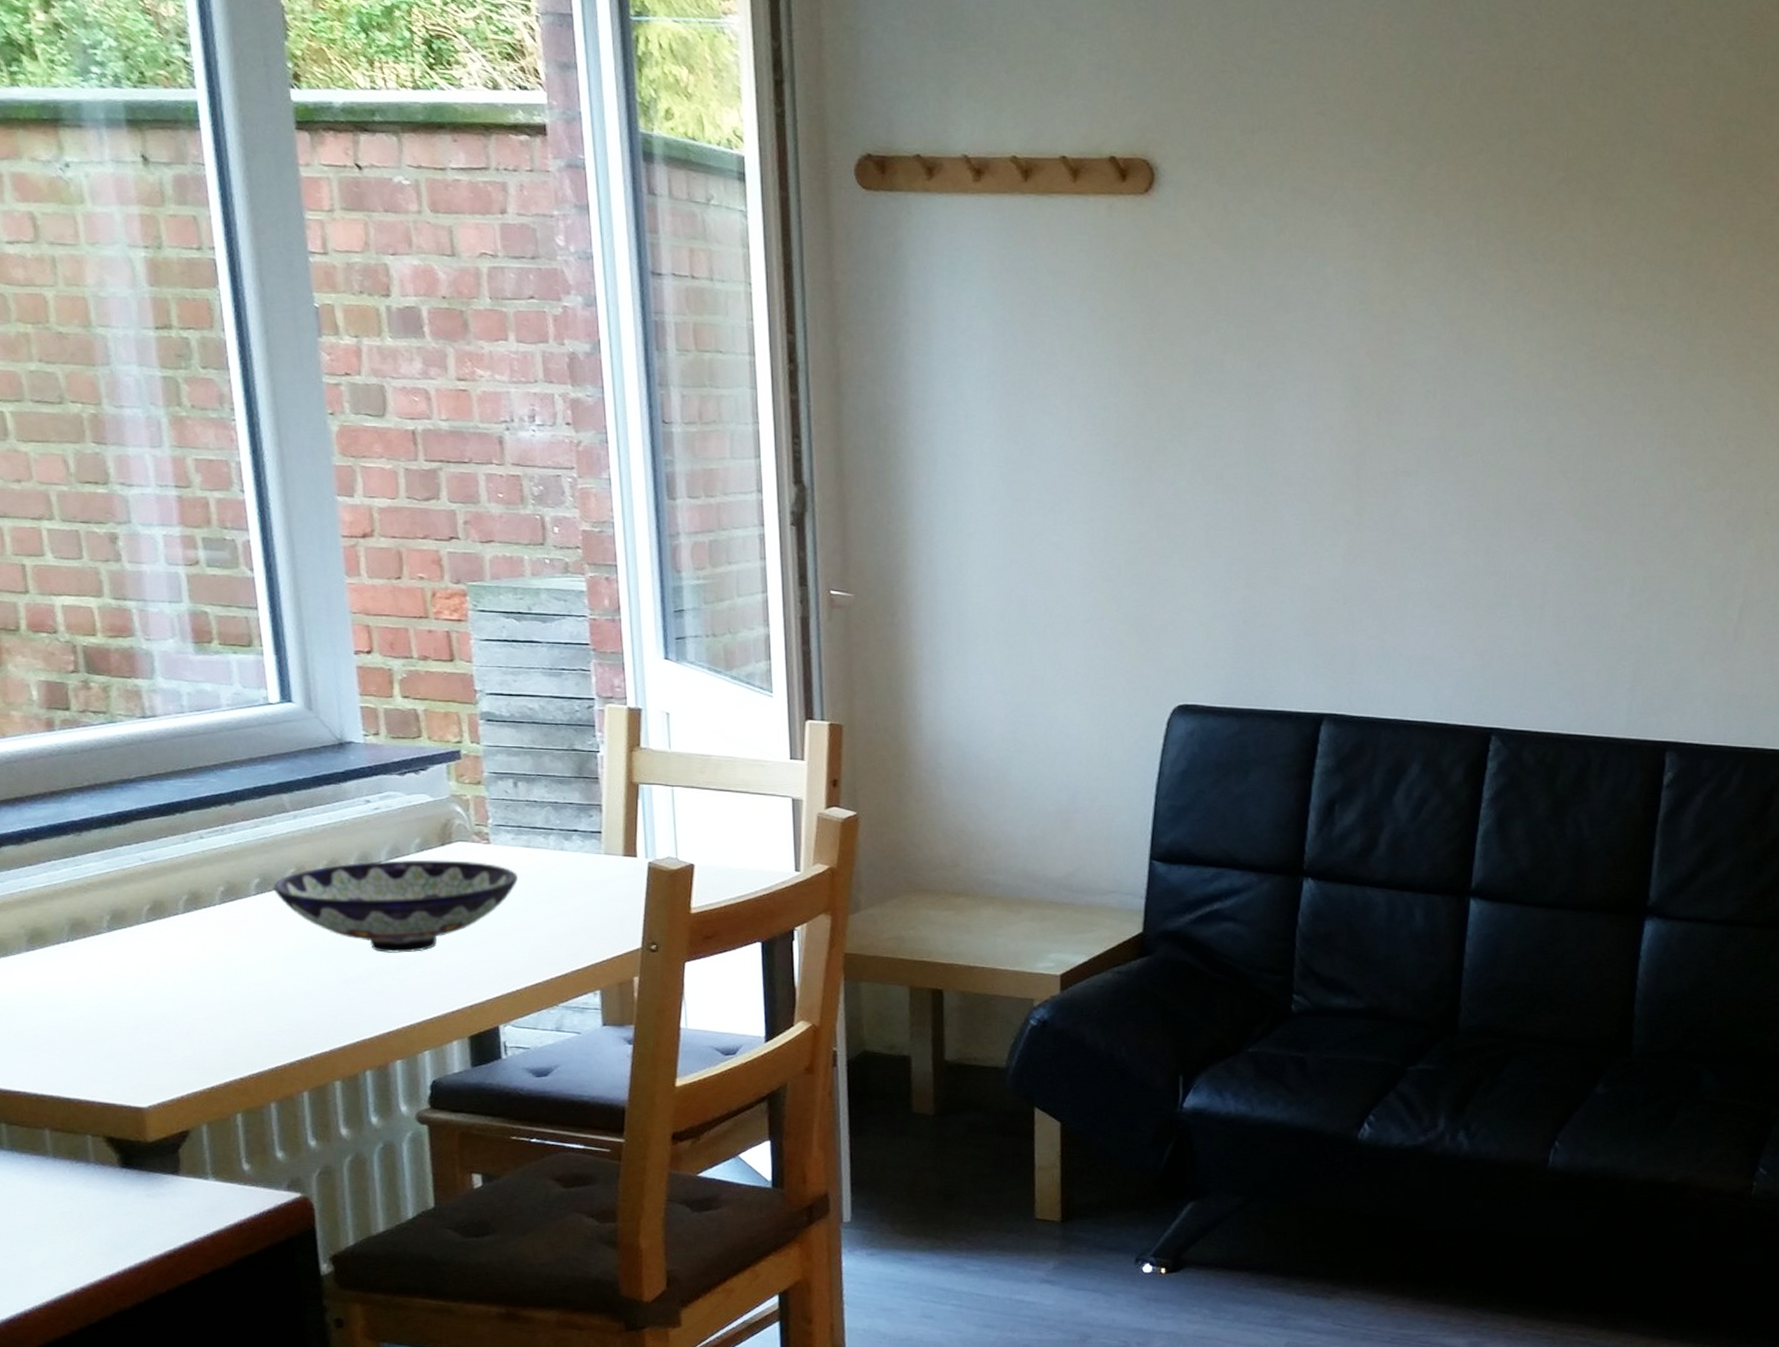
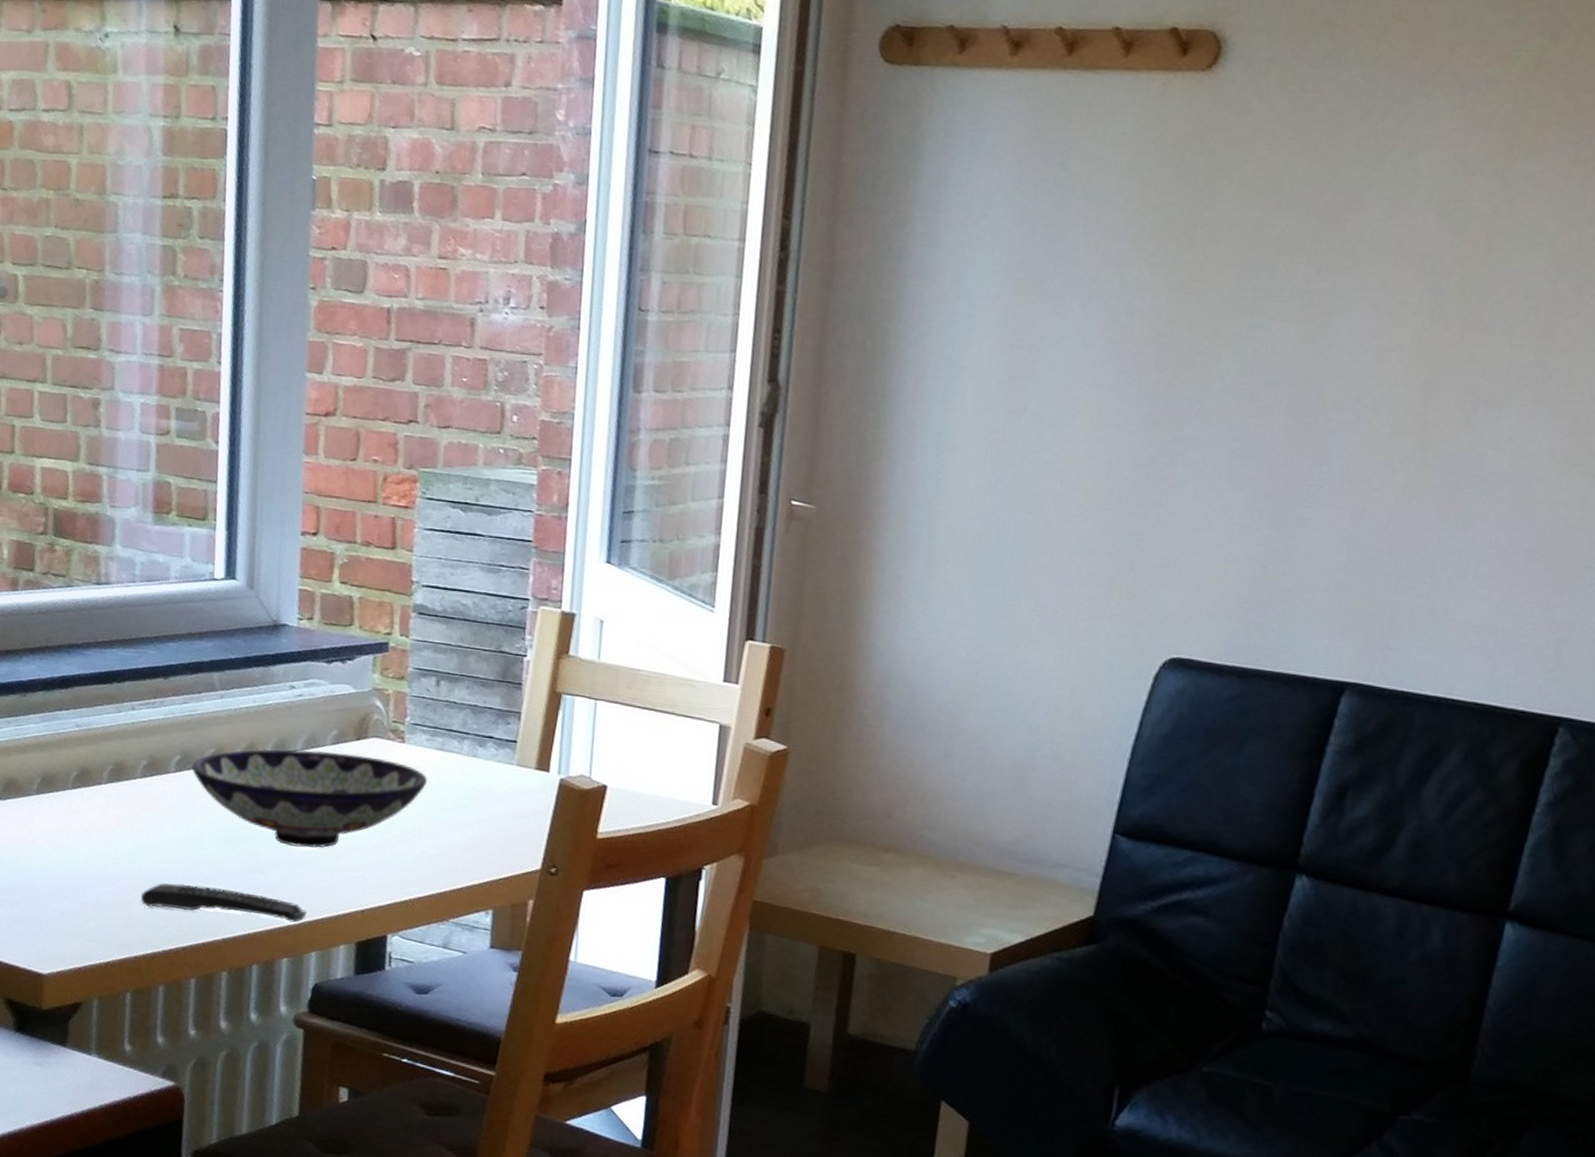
remote control: none [237,1002,415,1028] -> present [140,883,307,923]

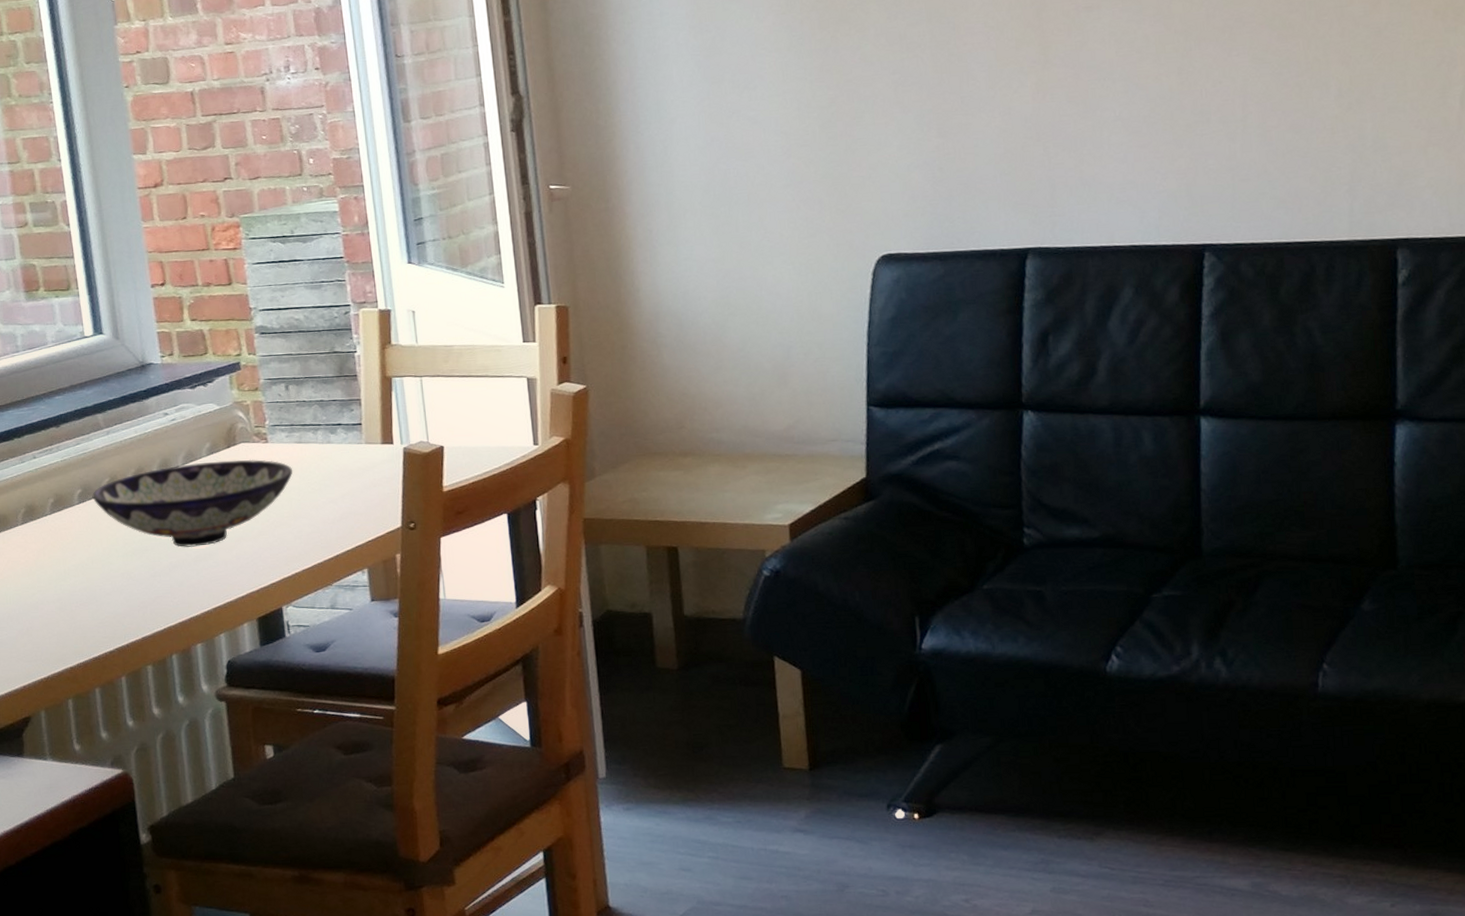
remote control: present [140,883,307,923] -> none [67,594,211,622]

